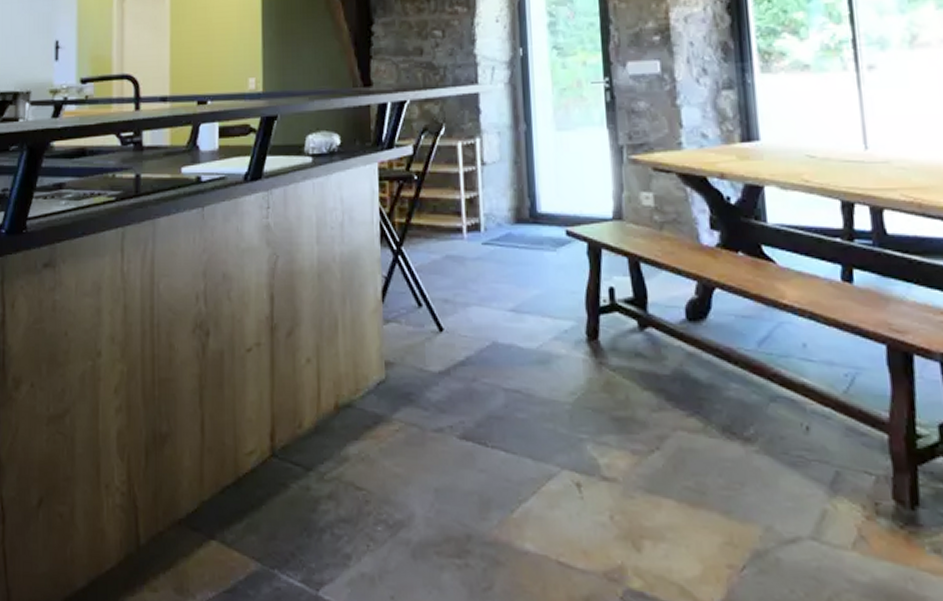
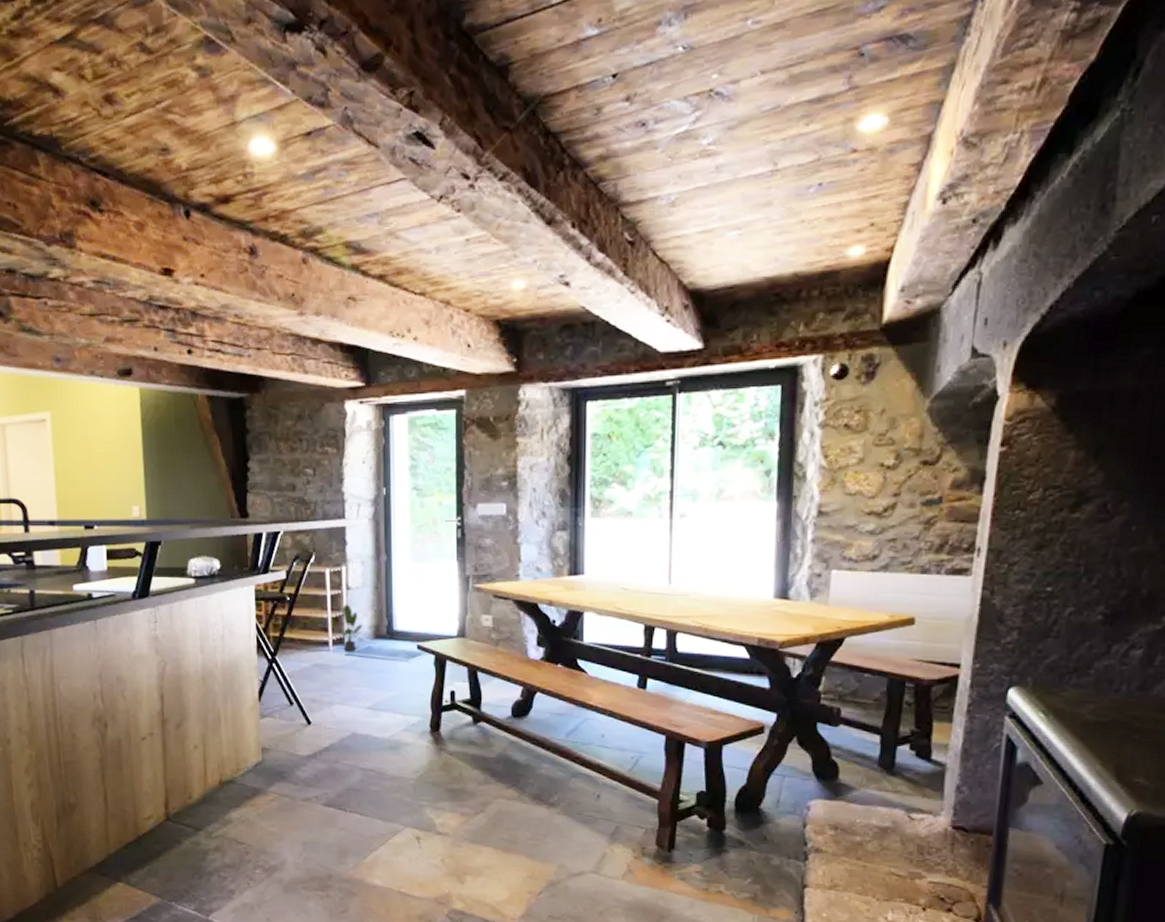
potted plant: none [472,182,501,242] -> present [338,604,363,653]

